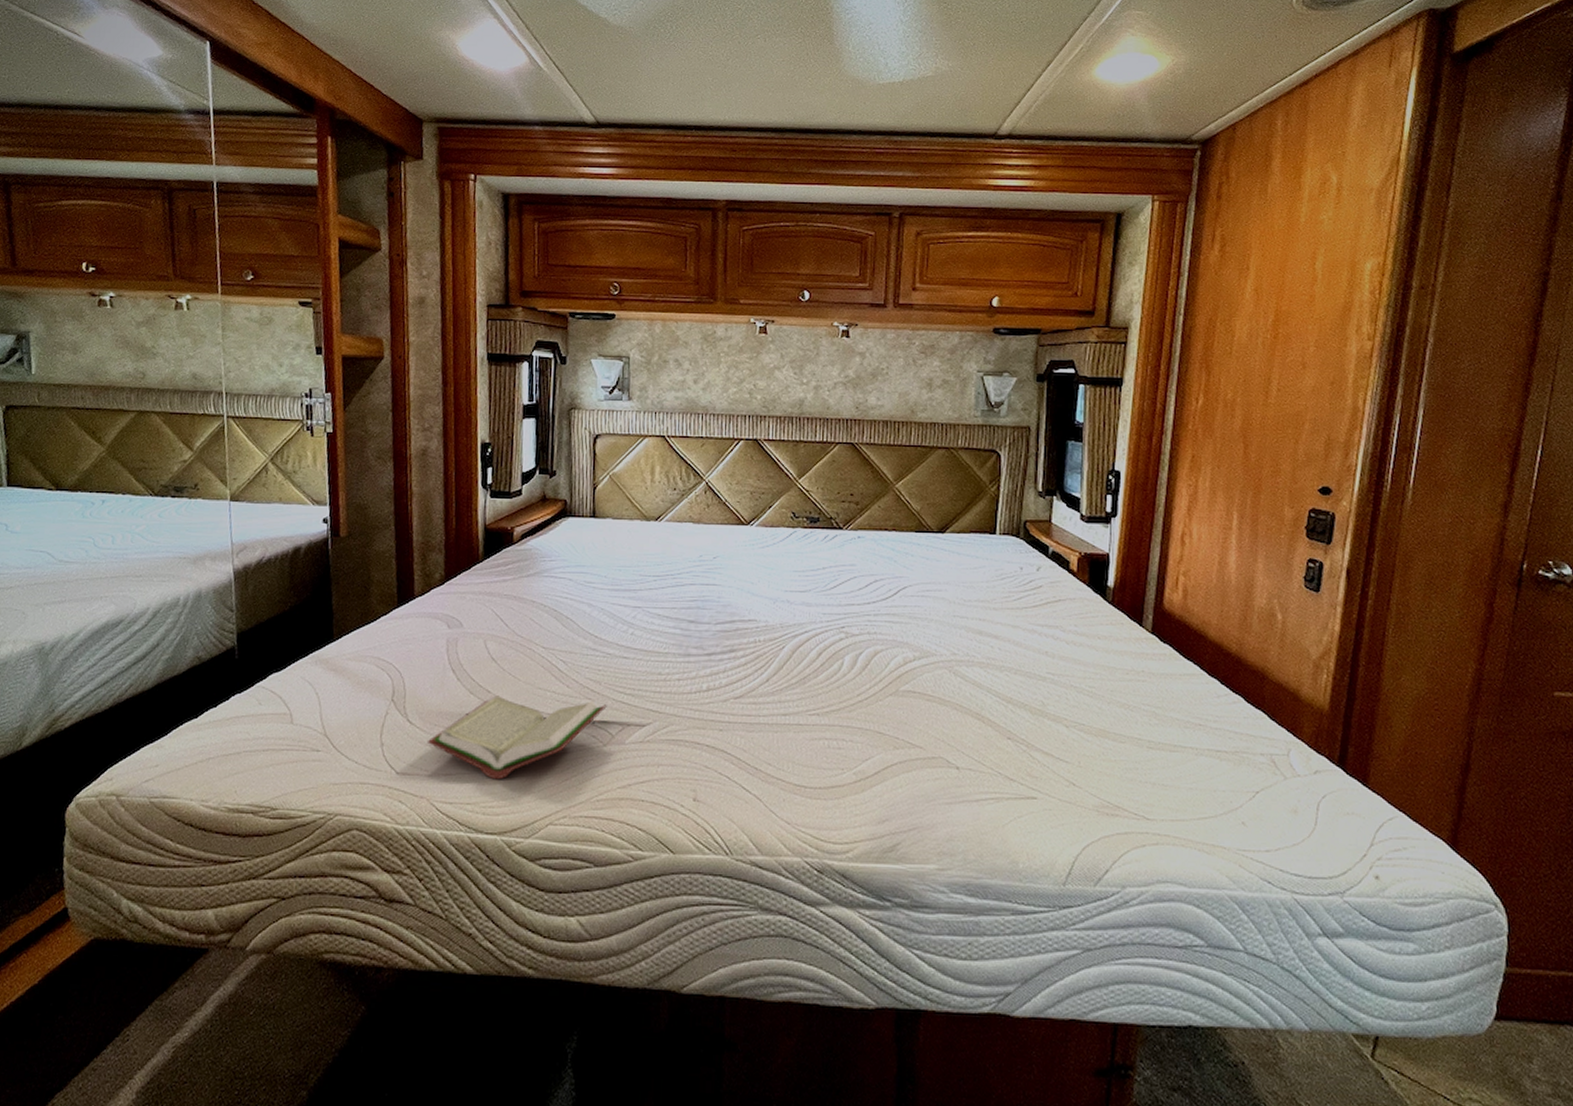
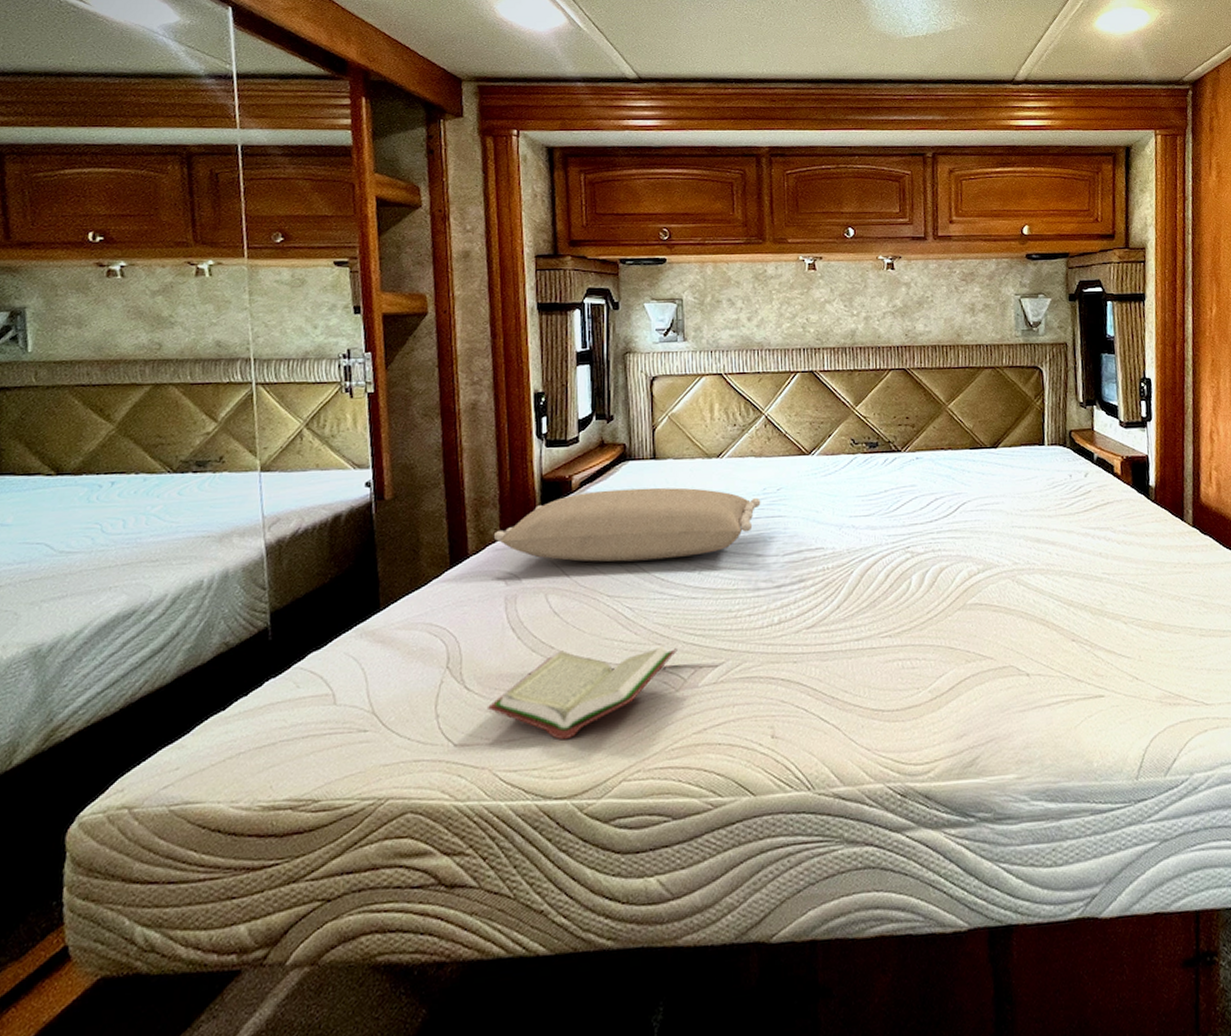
pillow: none [438,544,696,617] -> present [493,487,761,562]

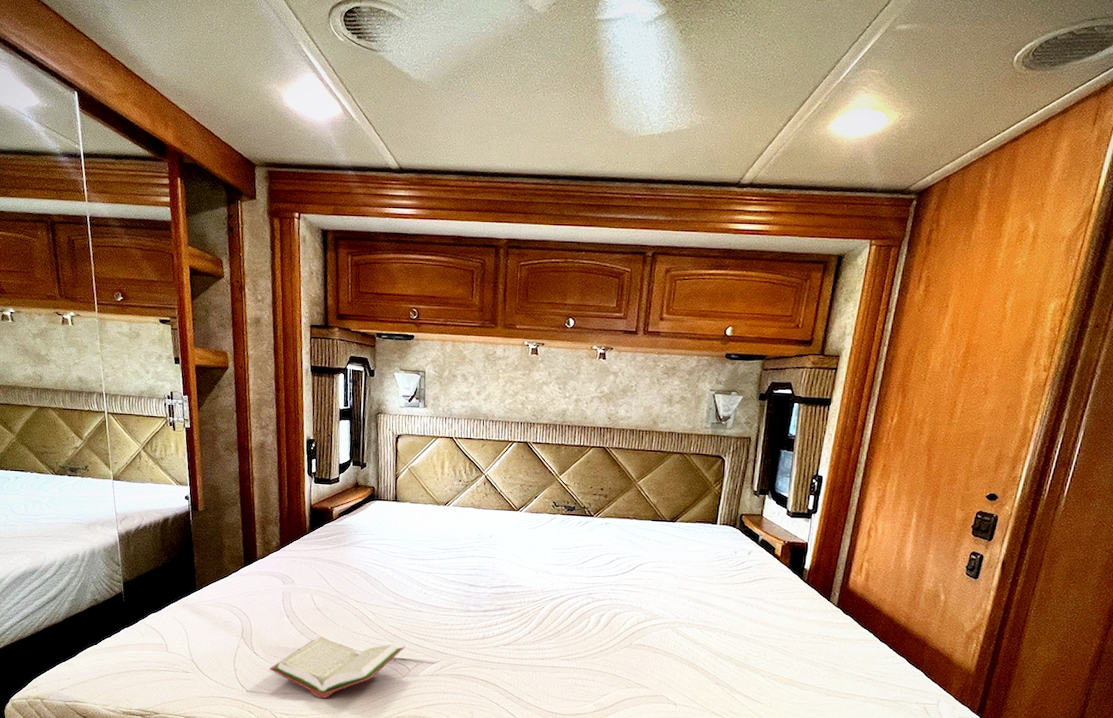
pillow: present [493,487,761,562] -> none [275,521,476,580]

